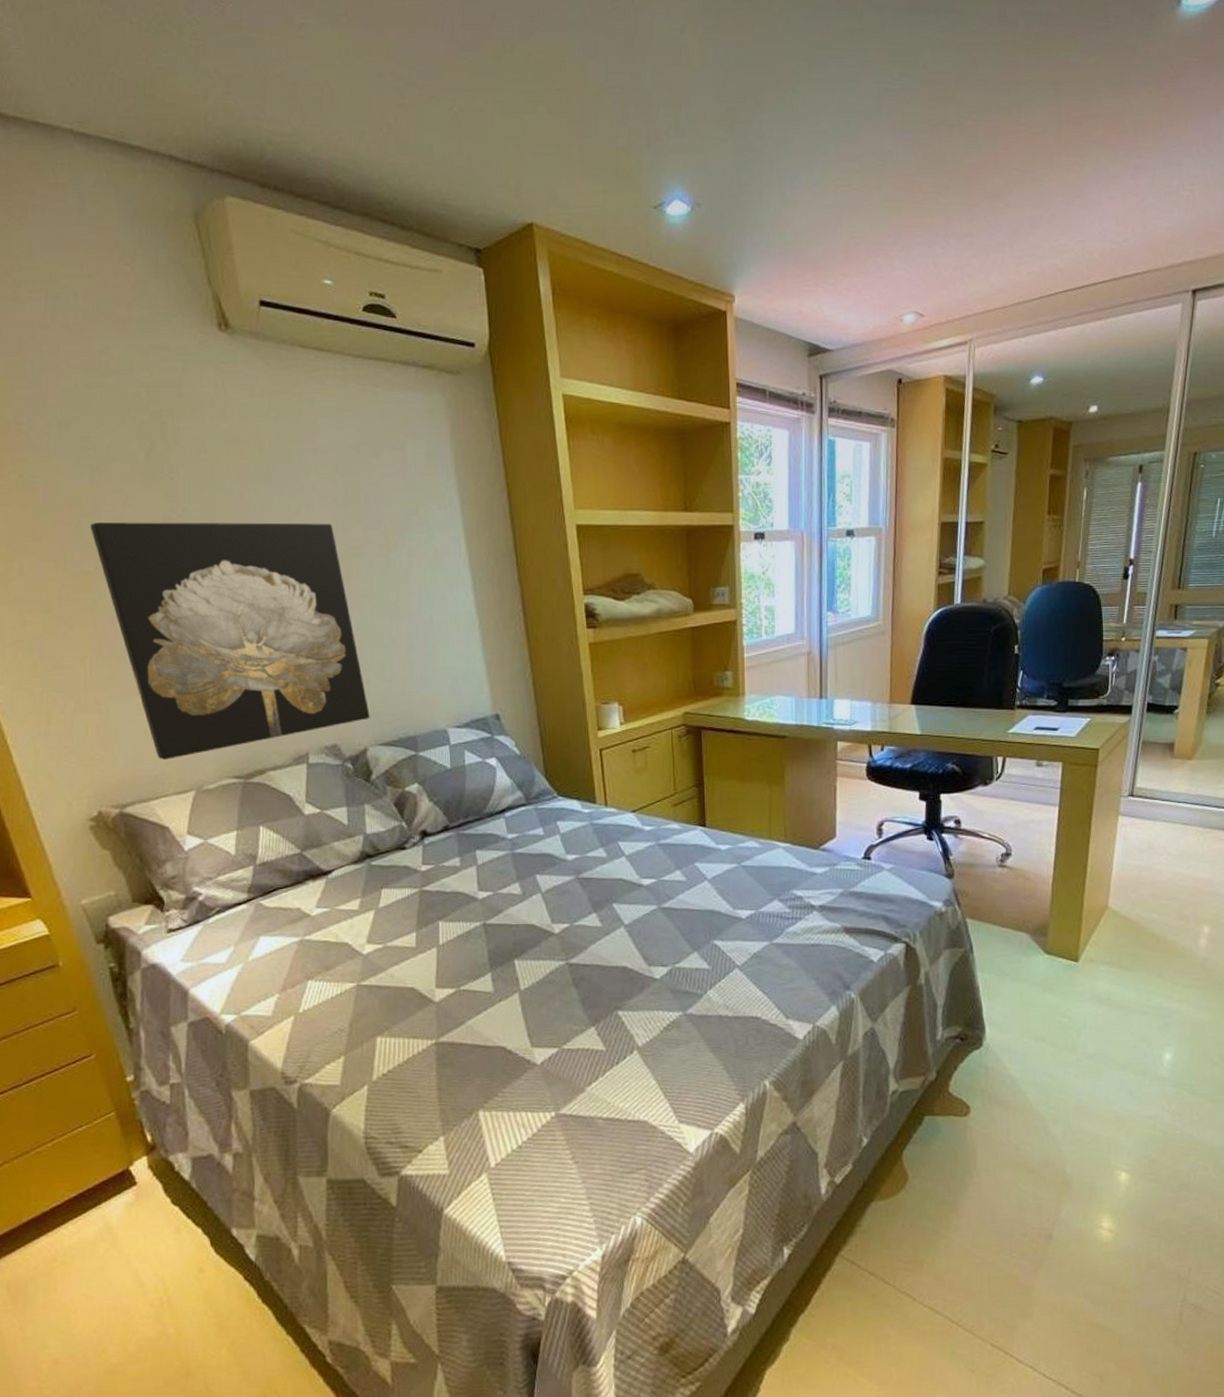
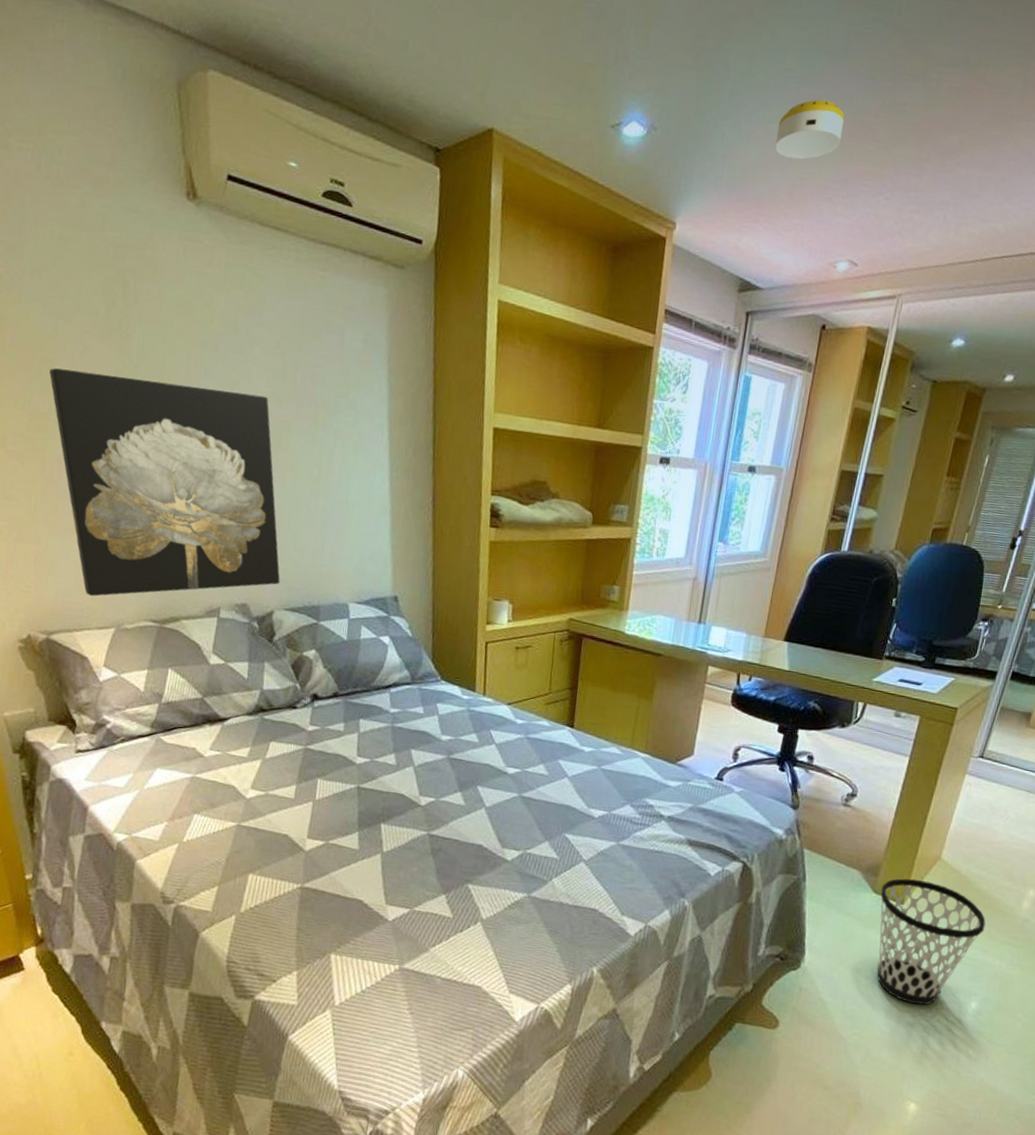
smoke detector: none [822,158,888,218] -> present [775,99,845,160]
wastebasket: none [1052,933,1165,1066] -> present [877,878,986,1005]

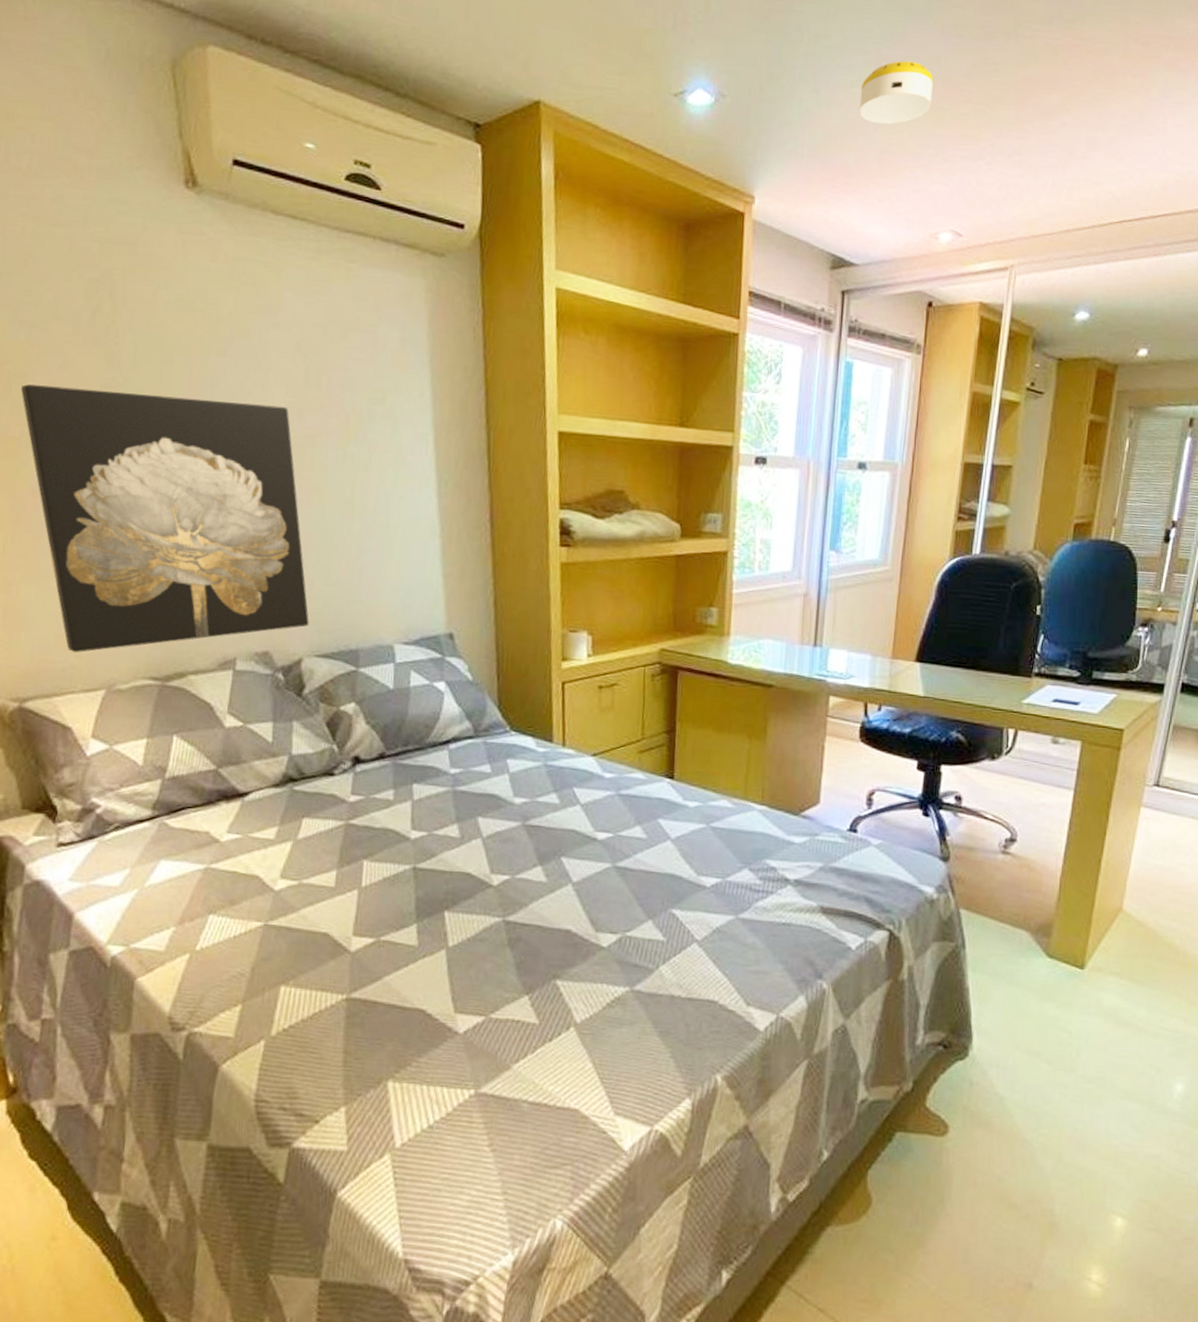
wastebasket: present [877,878,986,1005] -> none [1056,937,1183,1092]

